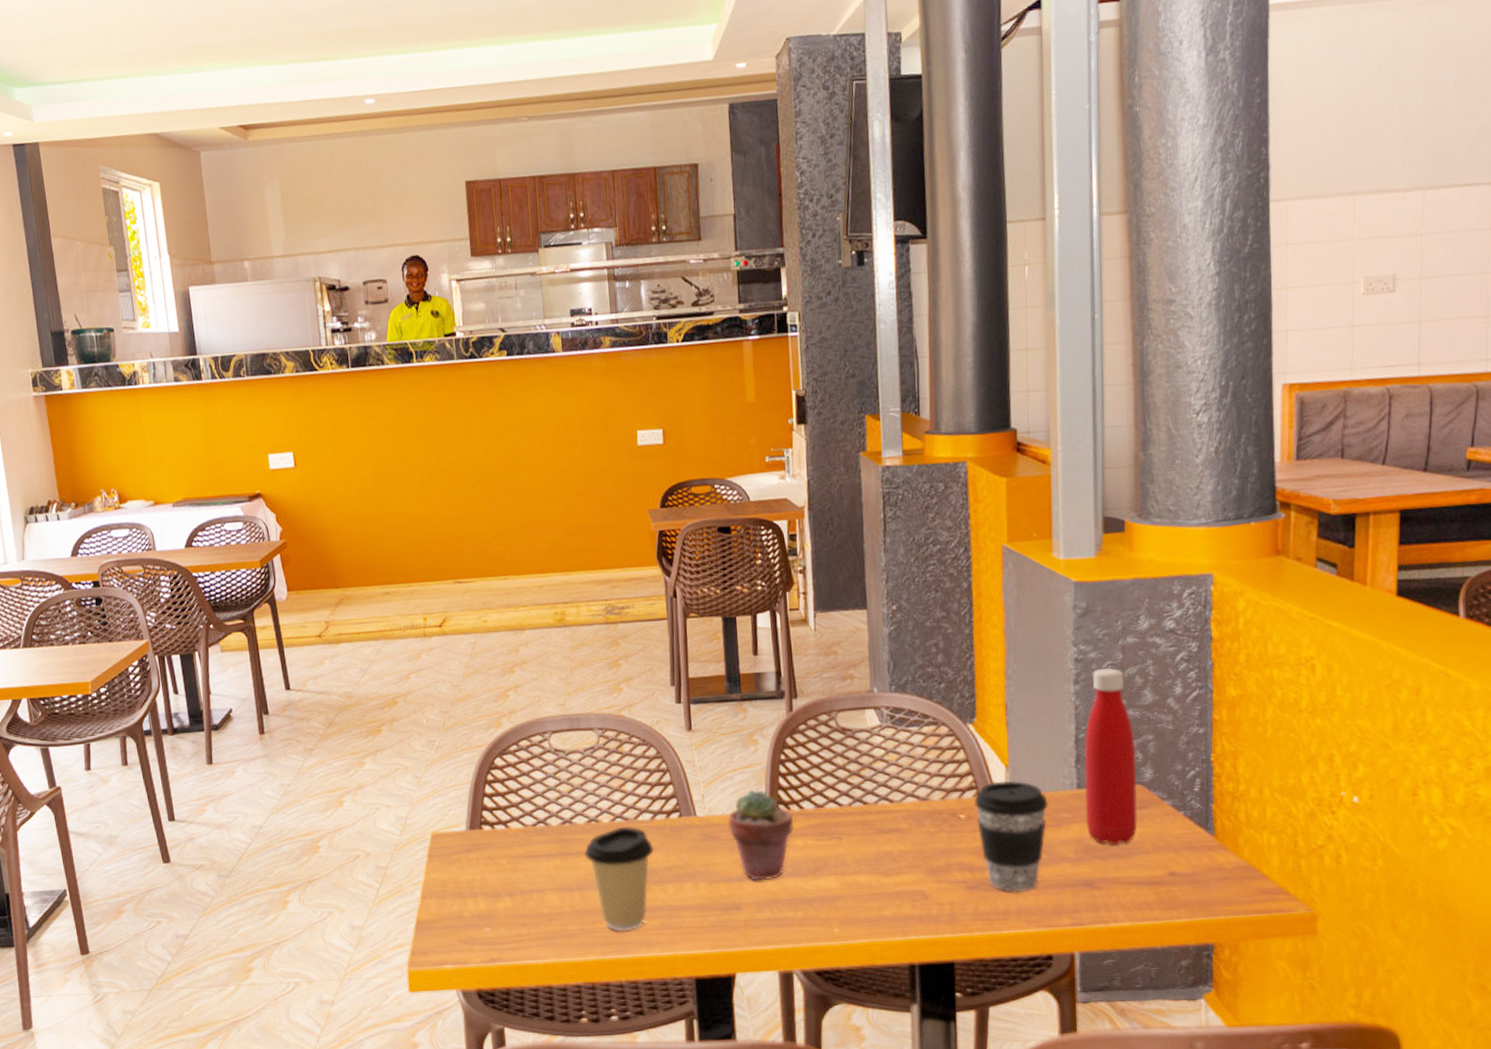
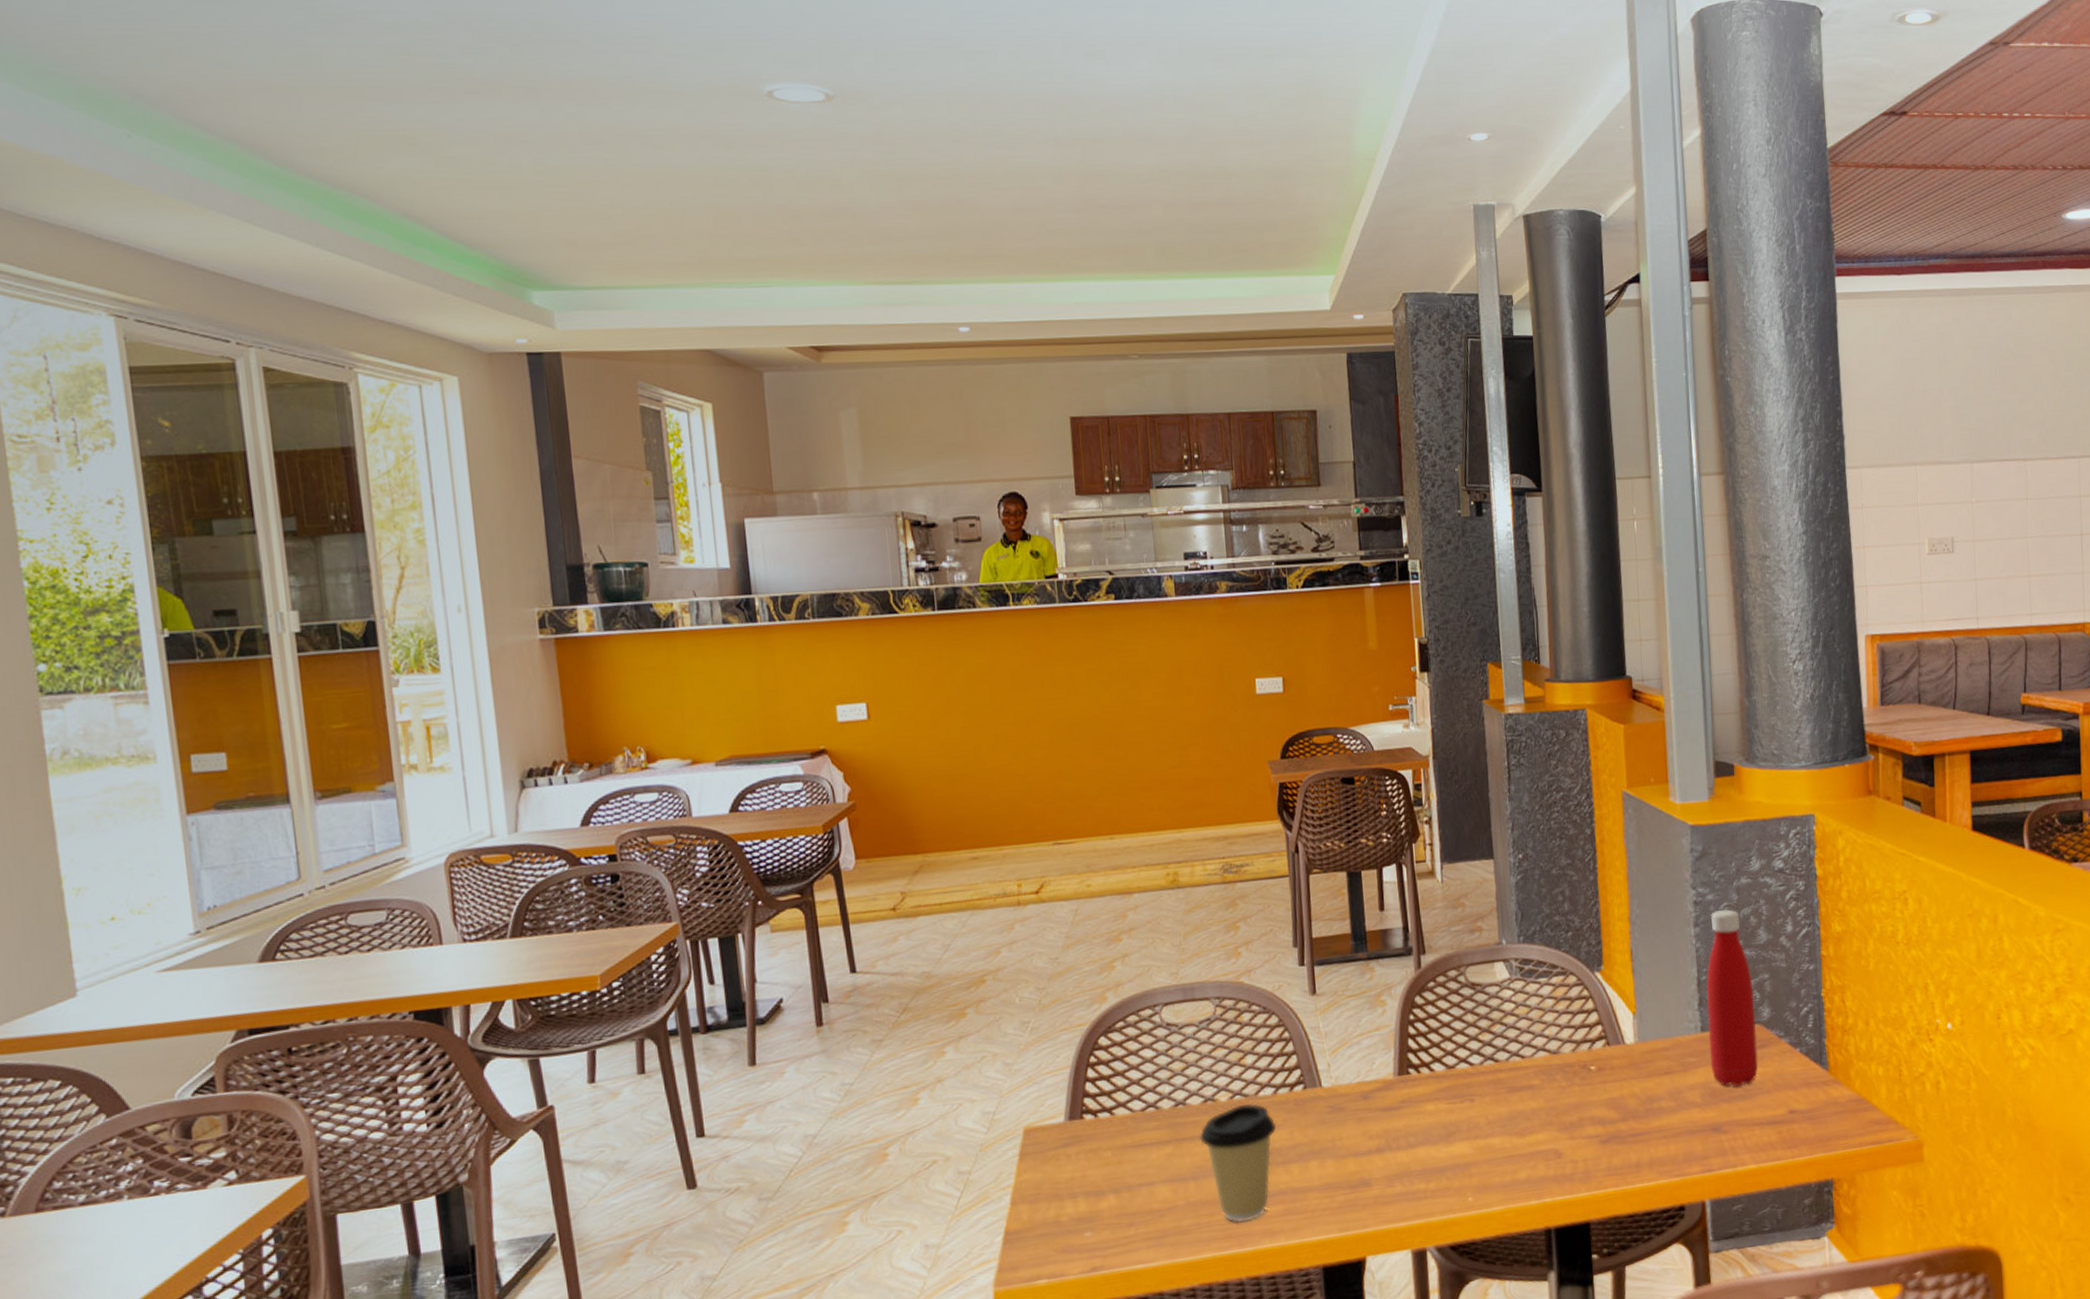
potted succulent: present [727,789,795,881] -> none [1355,1053,1425,1154]
coffee cup: present [973,780,1049,893] -> none [1603,1027,1676,1144]

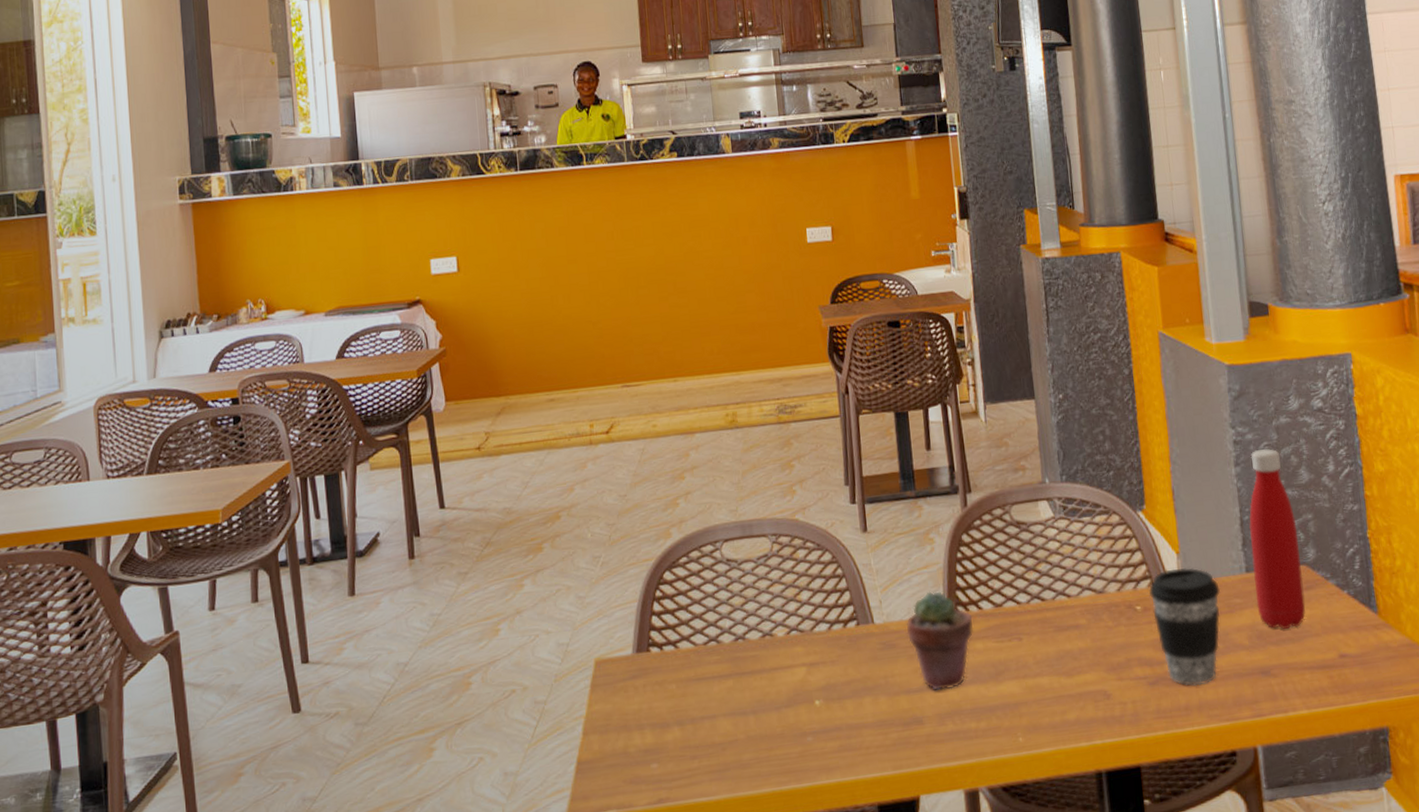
coffee cup: present [1198,1103,1277,1223] -> none [757,638,832,758]
potted succulent: none [1355,1053,1425,1154] -> present [906,591,974,691]
coffee cup: none [1603,1027,1676,1144] -> present [1148,567,1221,686]

